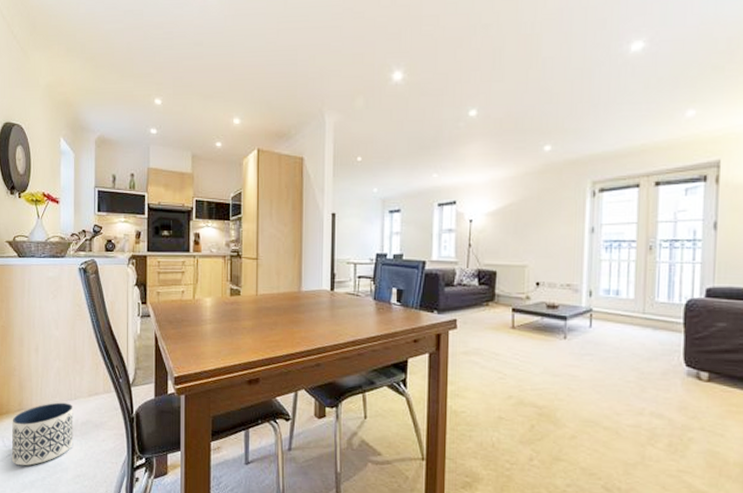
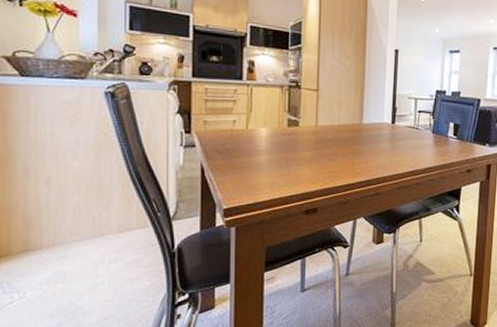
planter: present [12,402,73,466] -> none [14,240,99,313]

